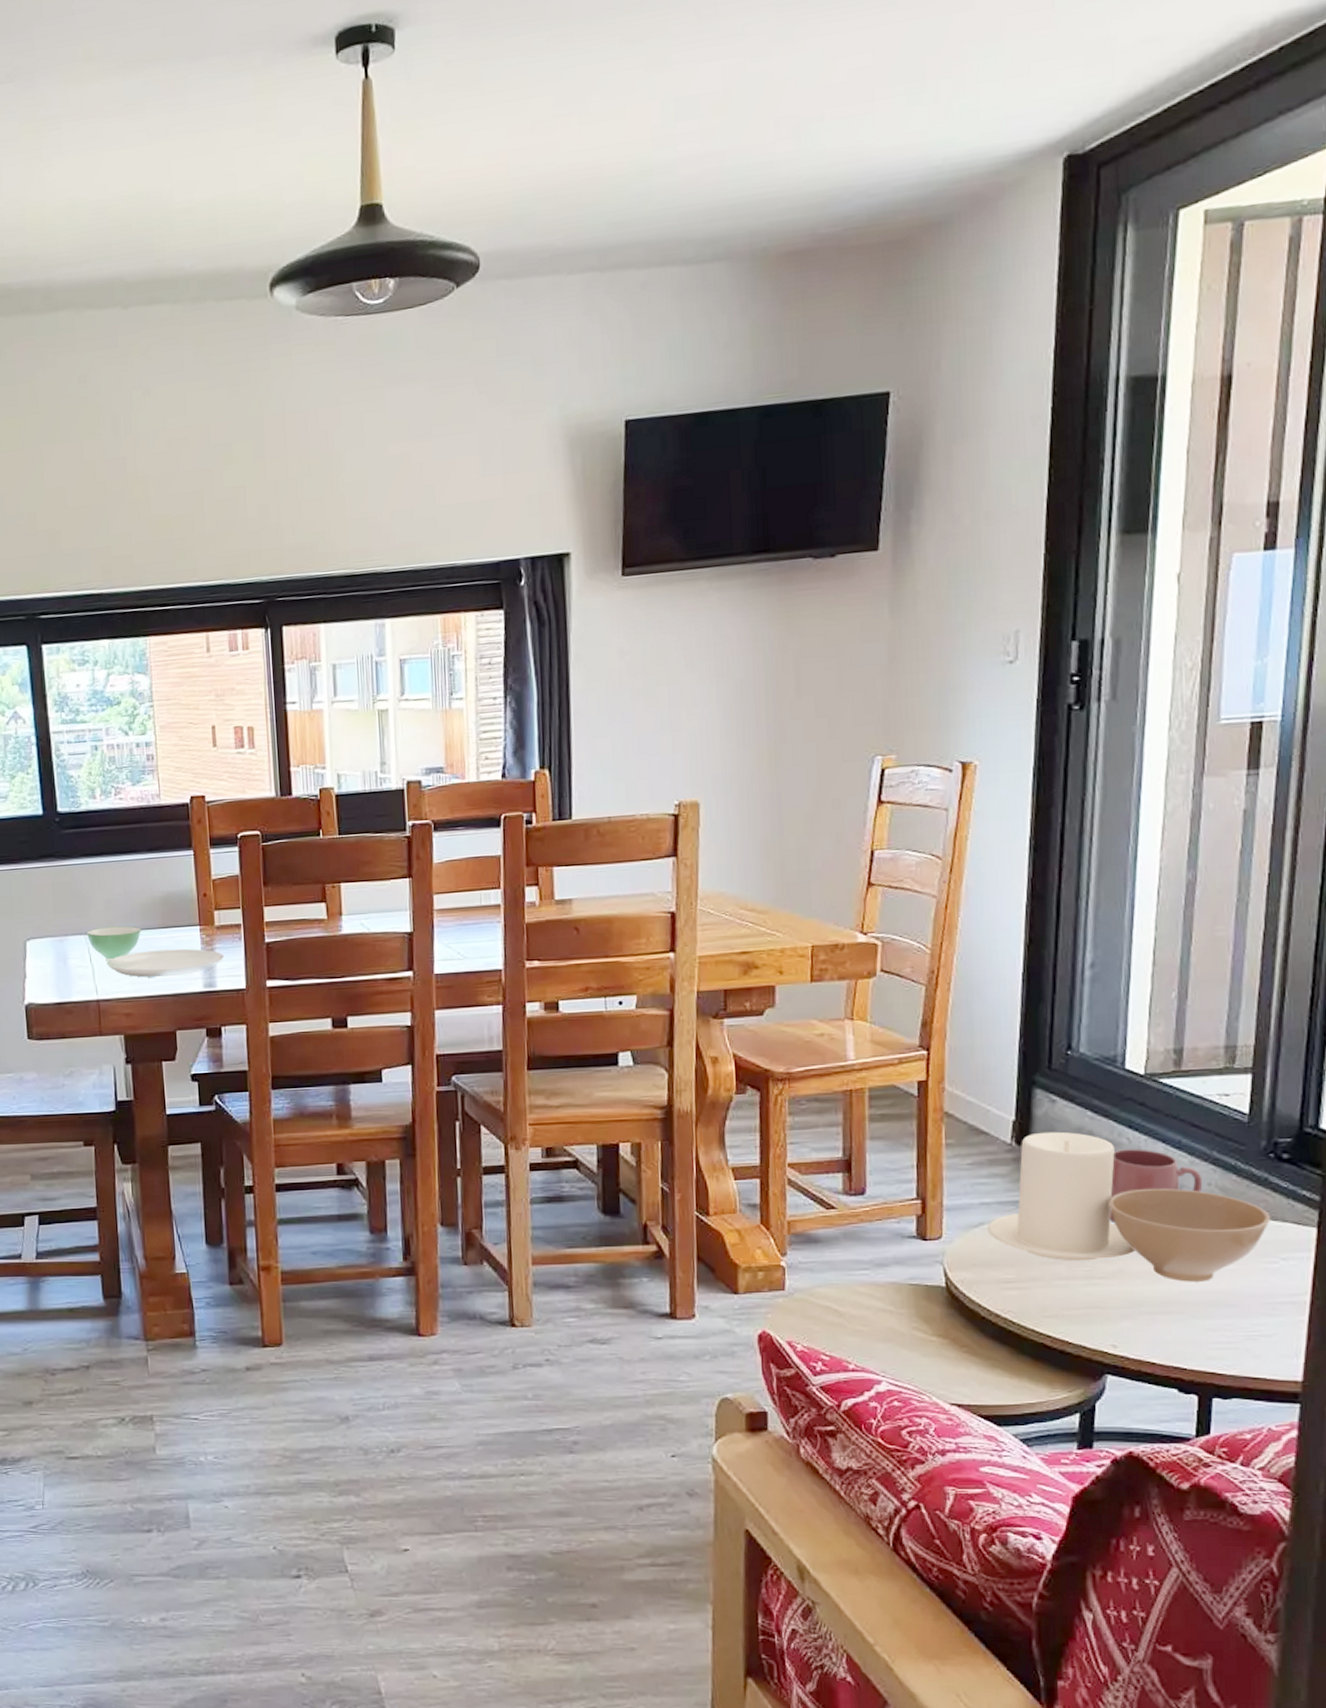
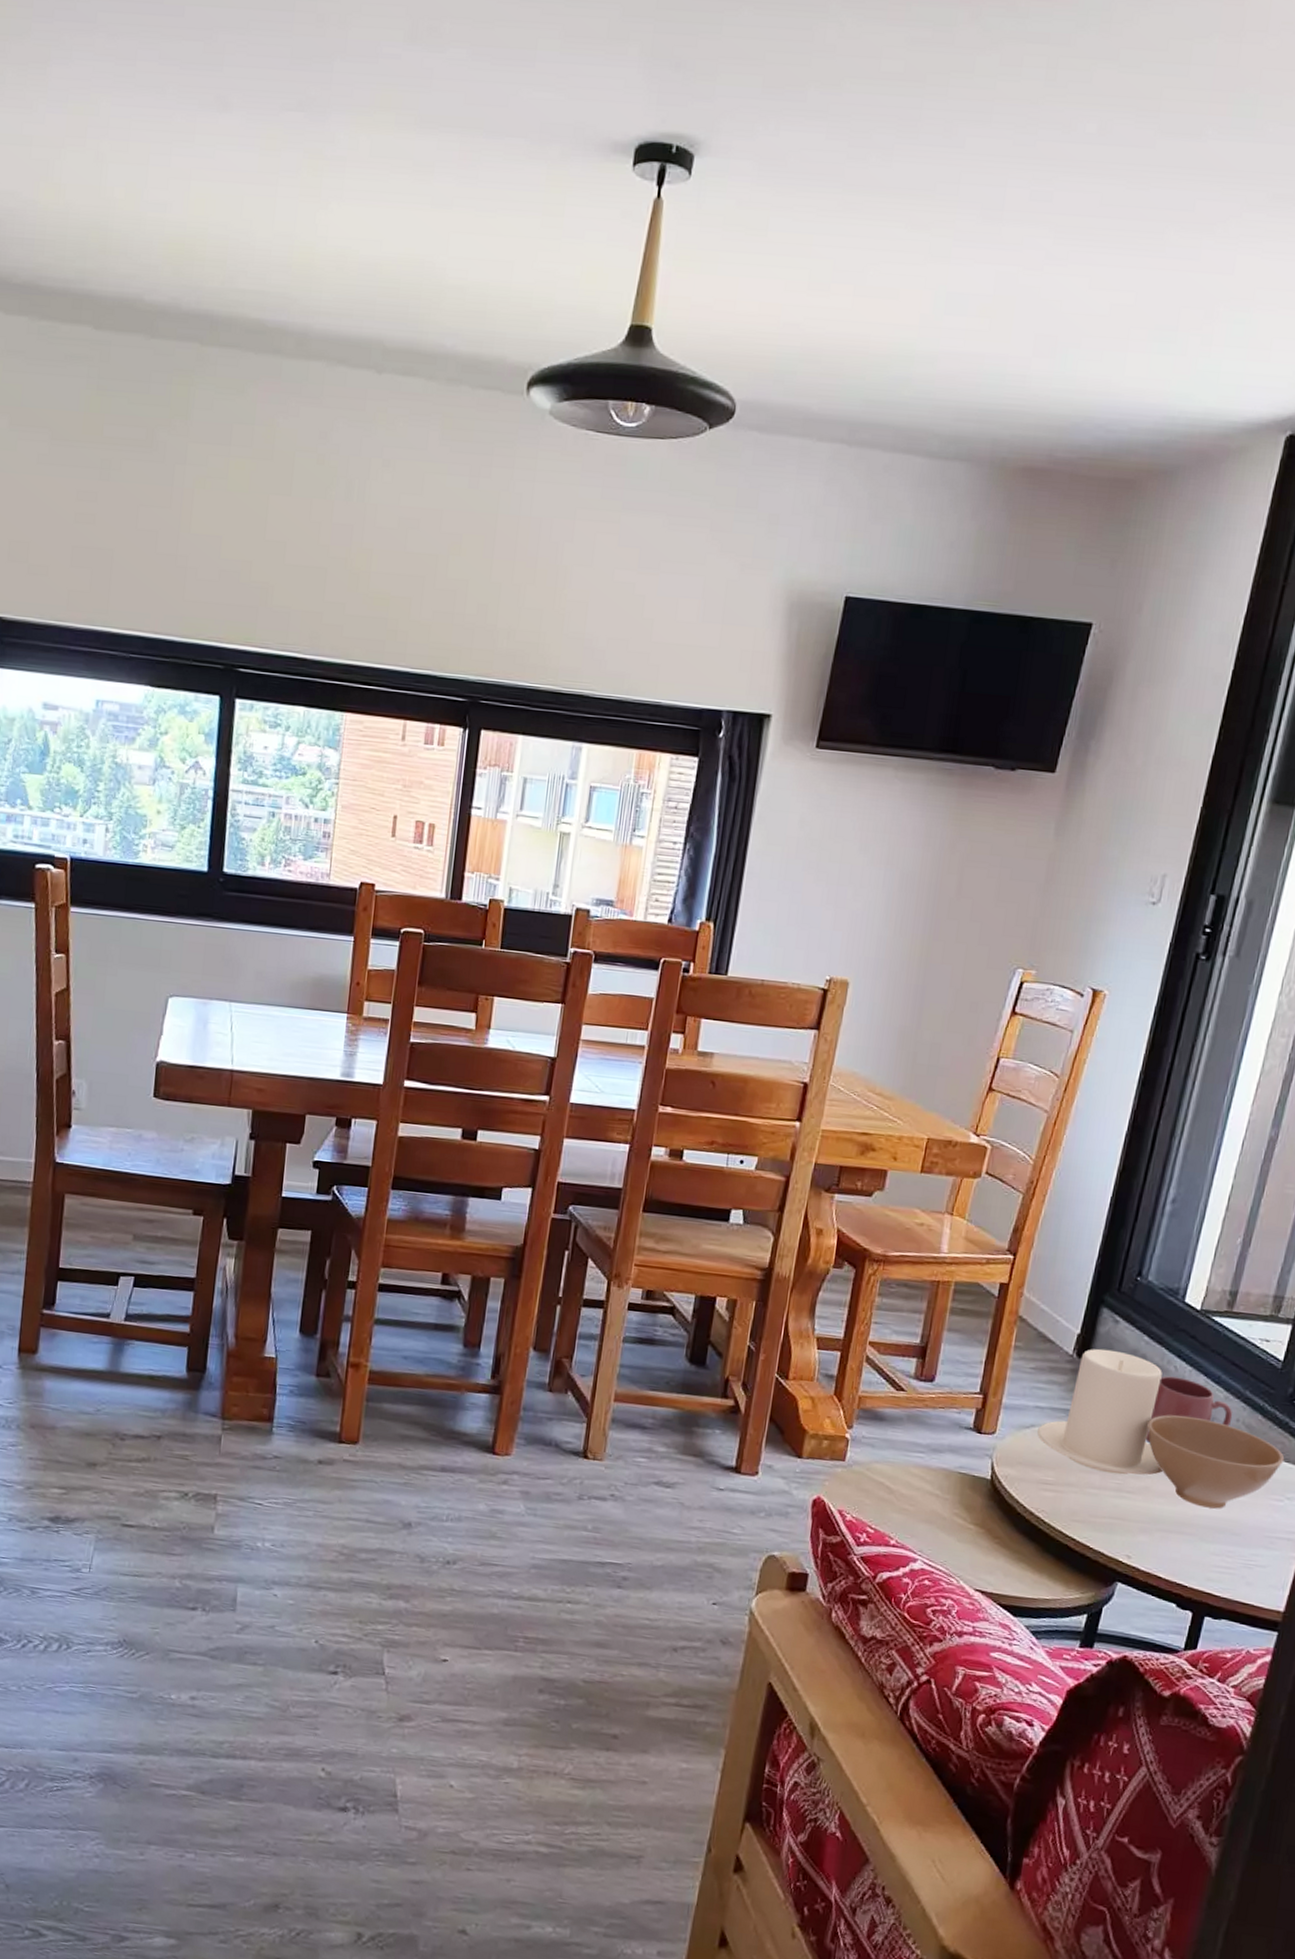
bowl: present [86,926,142,962] -> none [231,997,289,1033]
plate: present [107,948,224,978] -> none [247,1028,367,1061]

